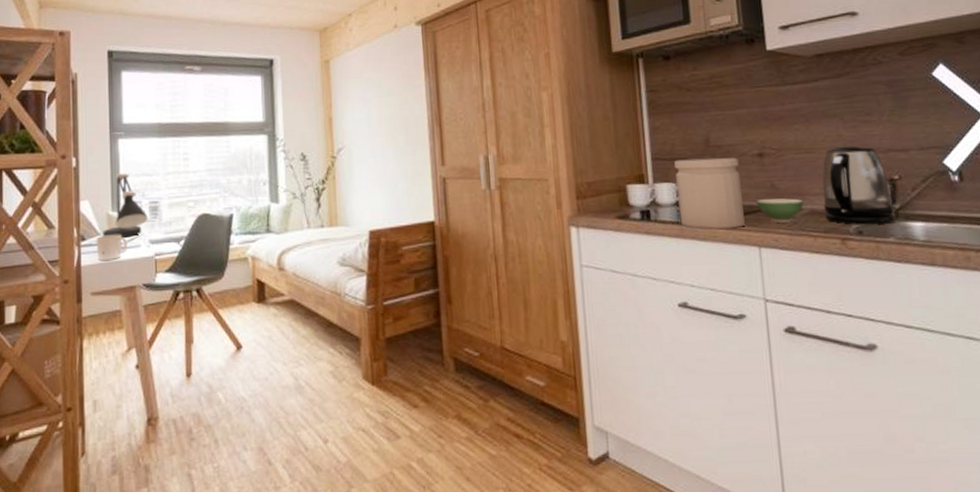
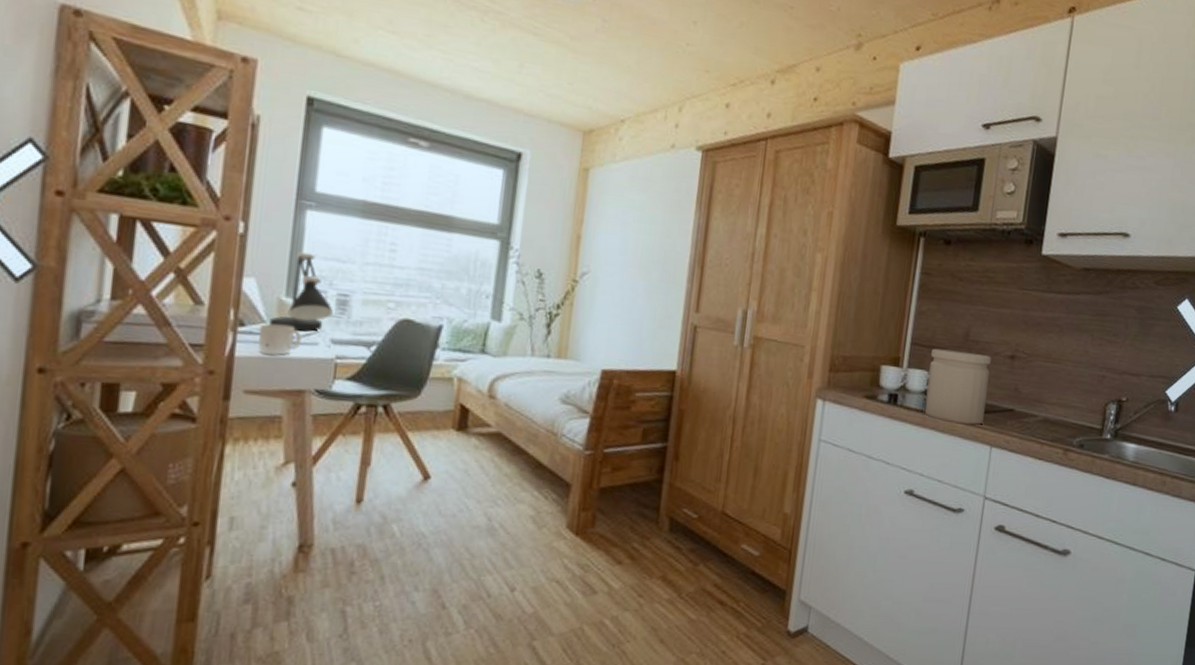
bowl: present [756,198,805,224] -> none [998,400,1041,428]
kettle: present [822,145,895,225] -> none [1055,361,1117,441]

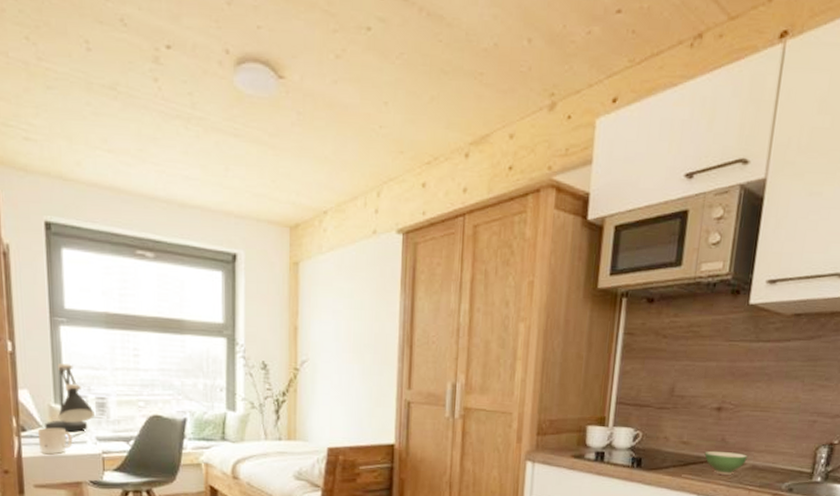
jar: present [924,348,991,426] -> none [631,406,697,477]
bowl: none [998,400,1041,428] -> present [704,450,749,476]

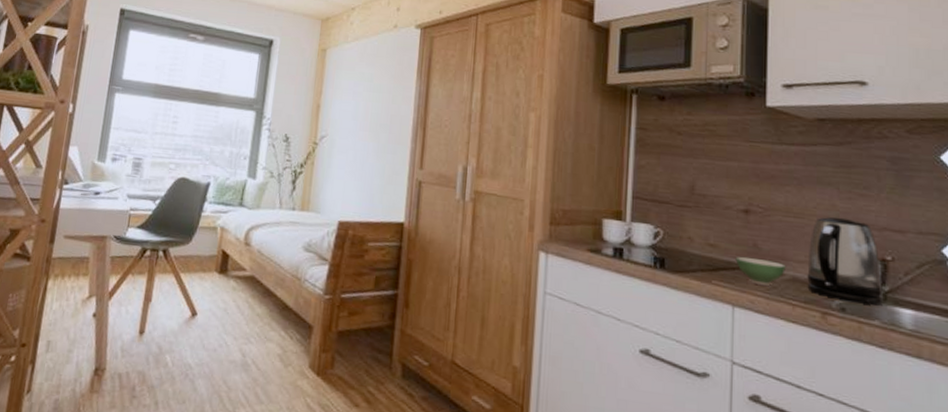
mug: present [37,427,73,455] -> none [76,182,107,208]
desk lamp: present [45,363,95,433] -> none [85,125,130,189]
kettle: none [763,408,828,484] -> present [807,216,883,306]

